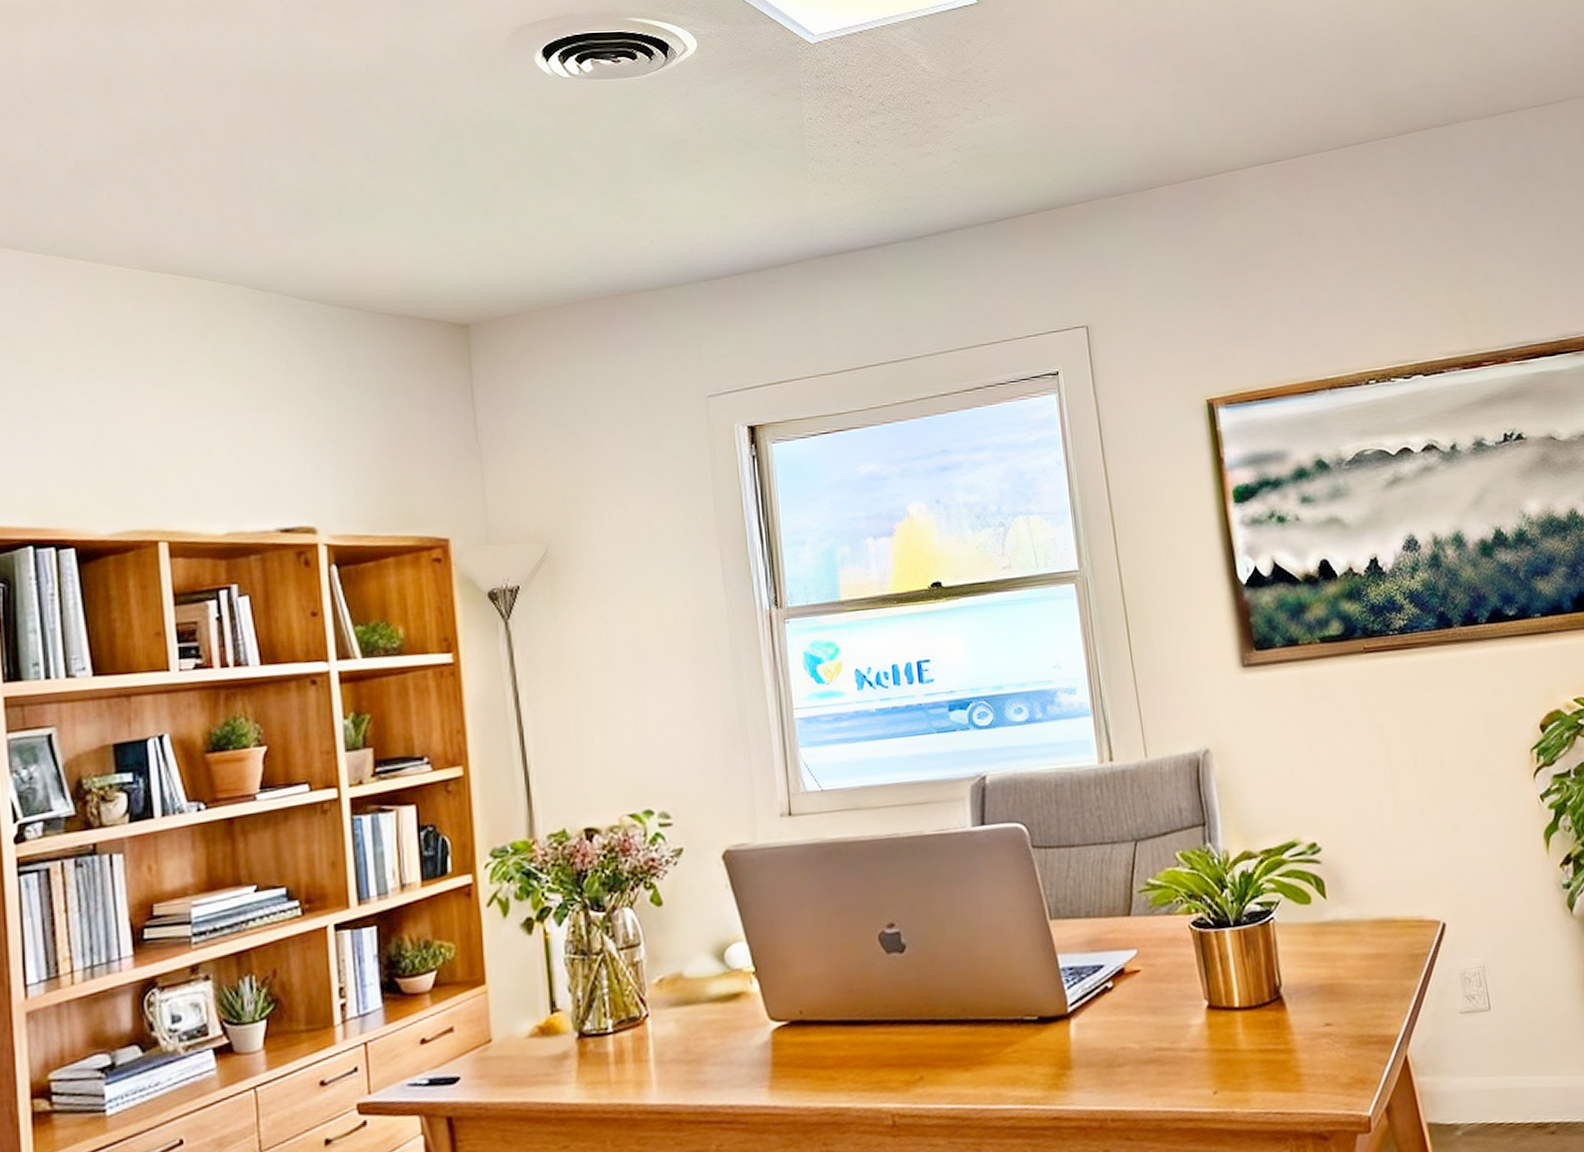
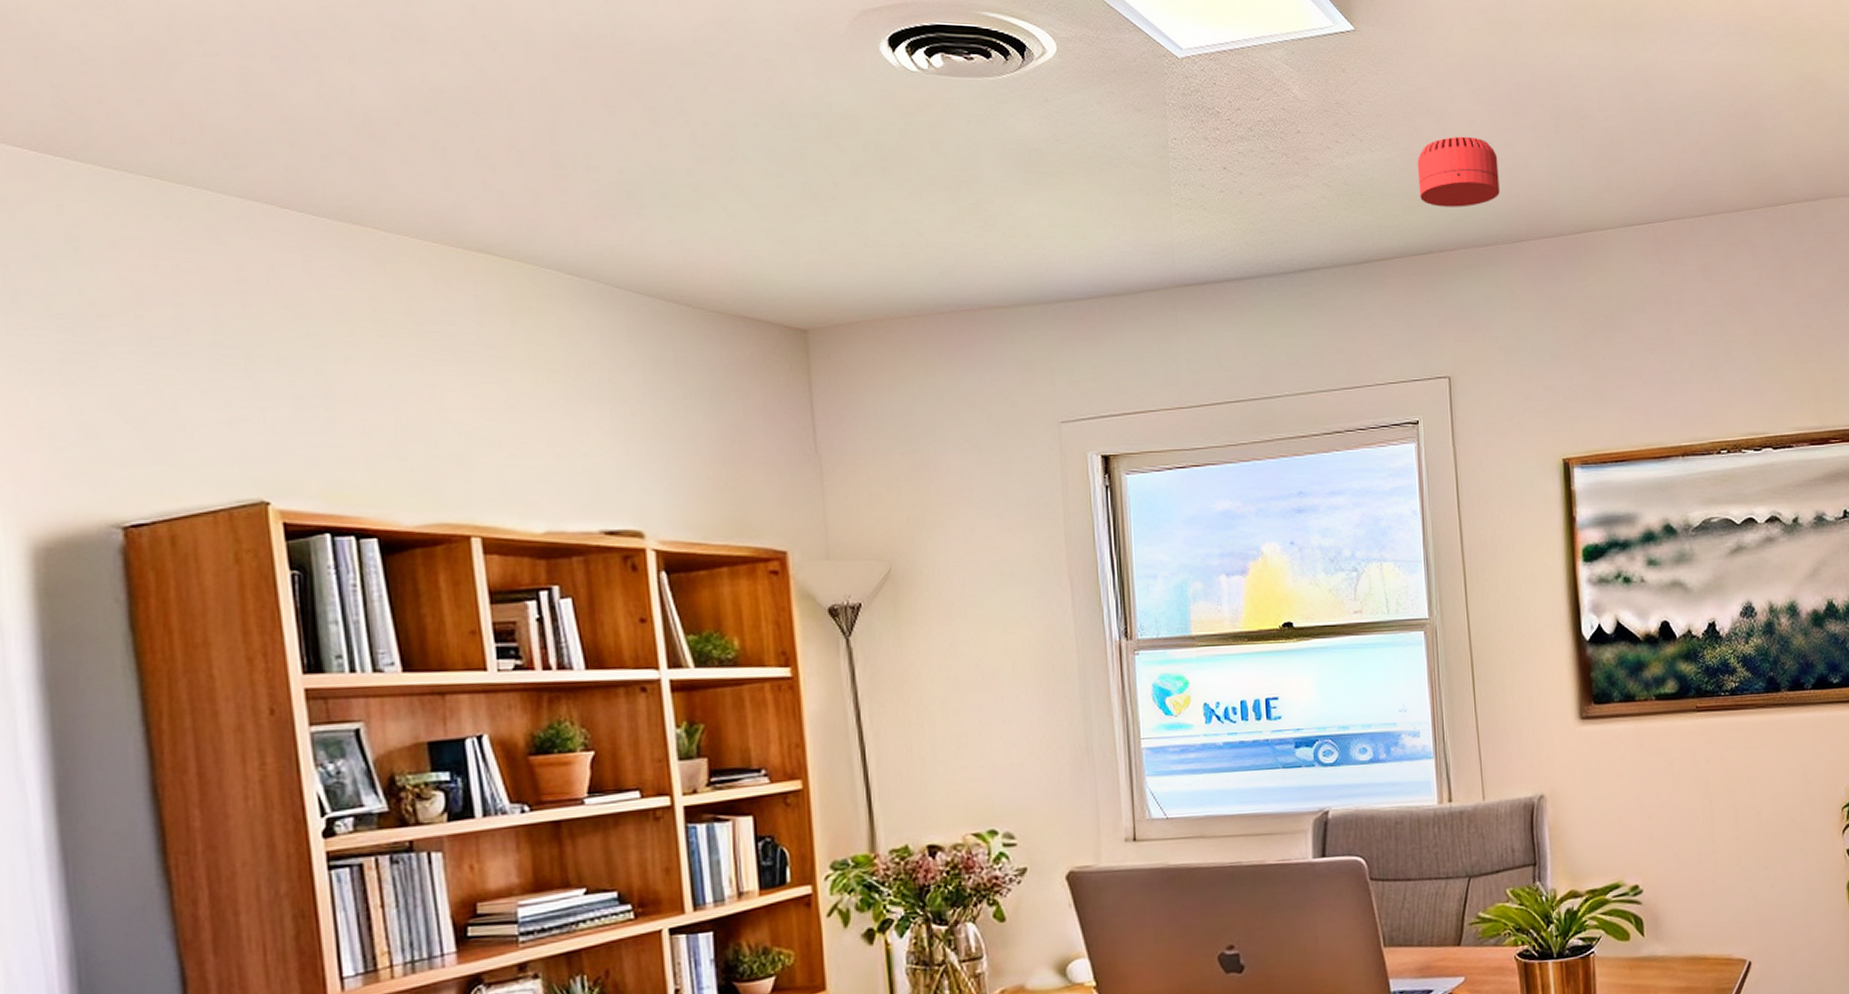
smoke detector: none [1044,92,1127,162] -> present [1417,136,1500,207]

